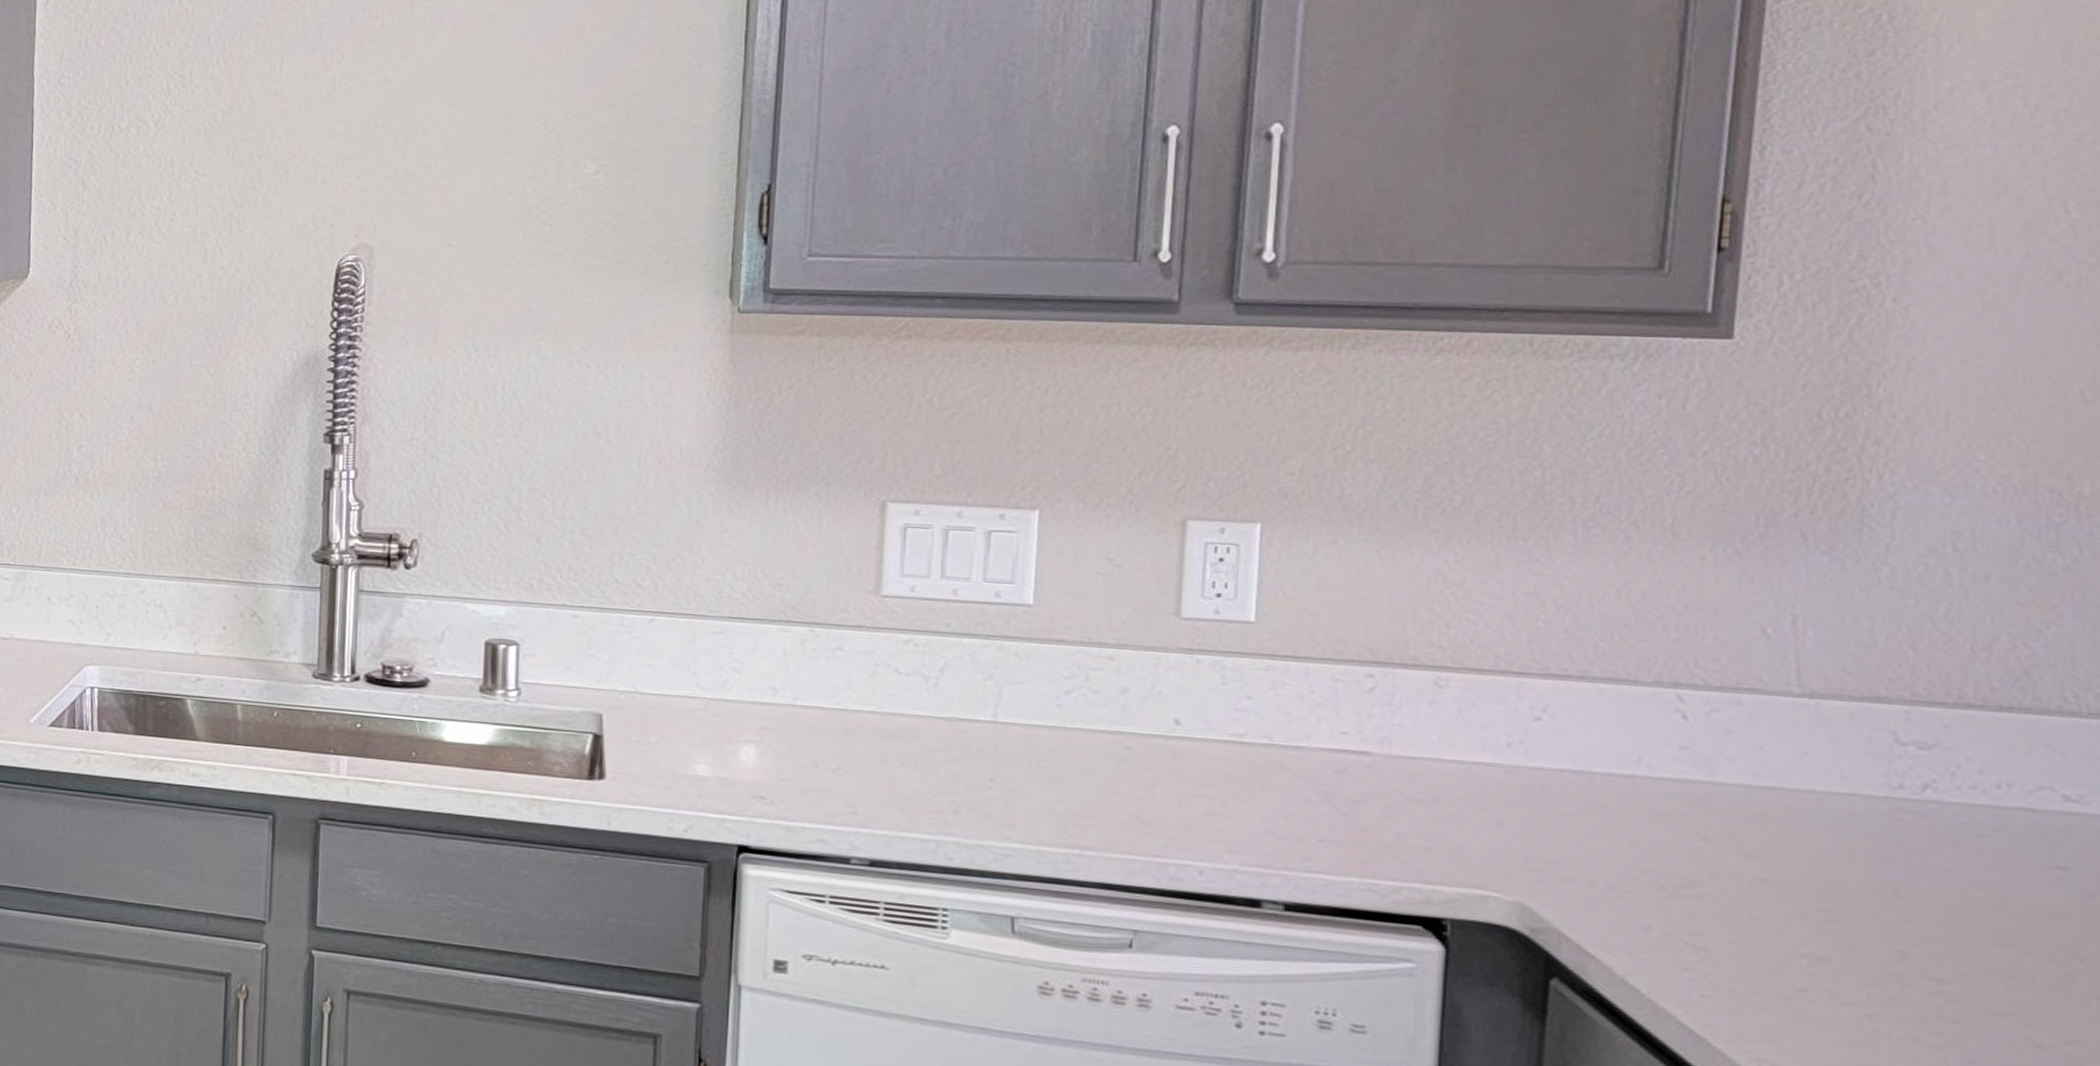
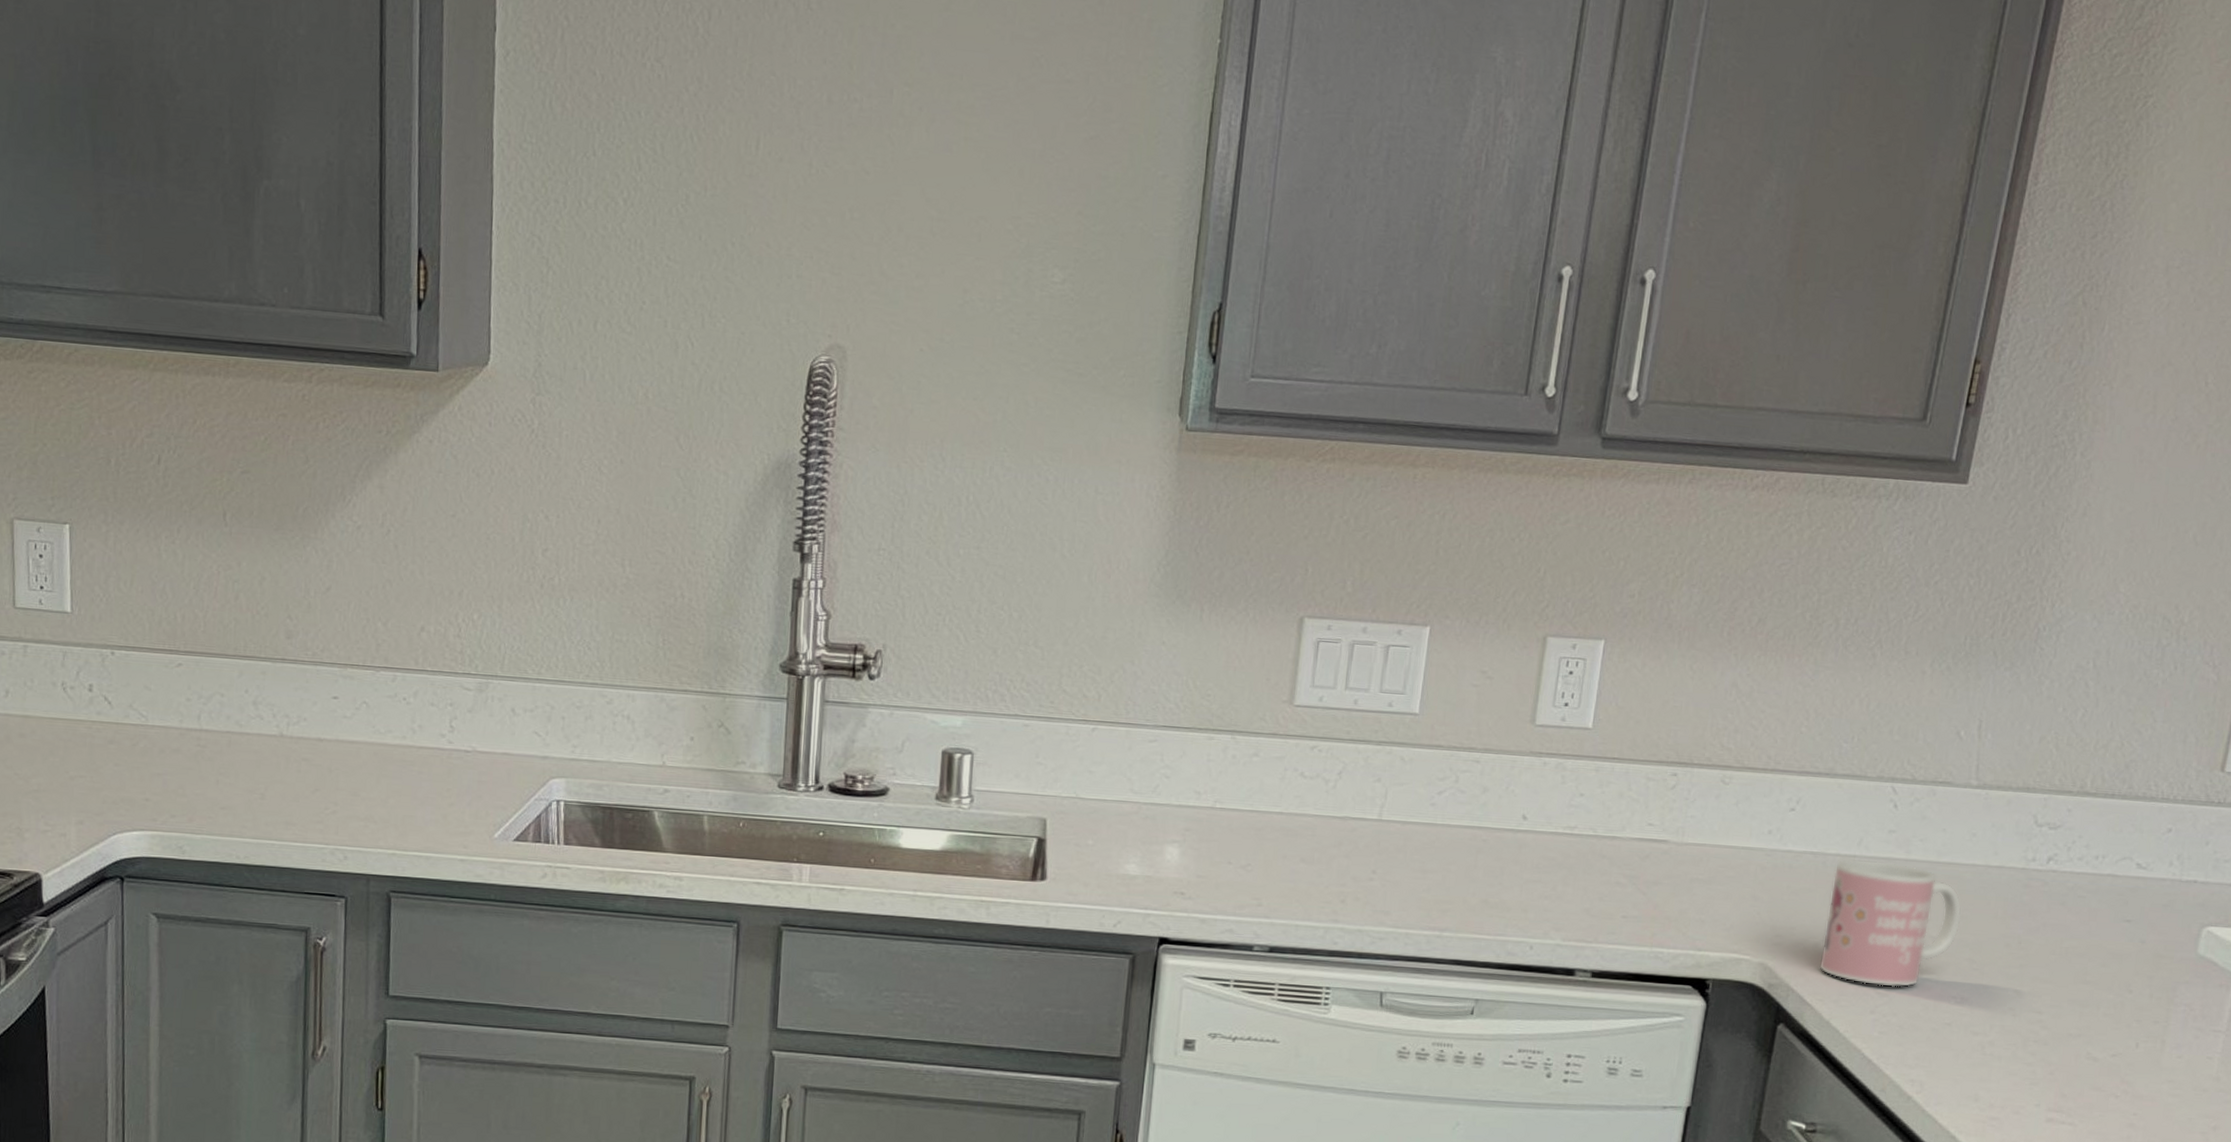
mug: none [1600,779,1802,941] -> present [1819,858,1962,988]

